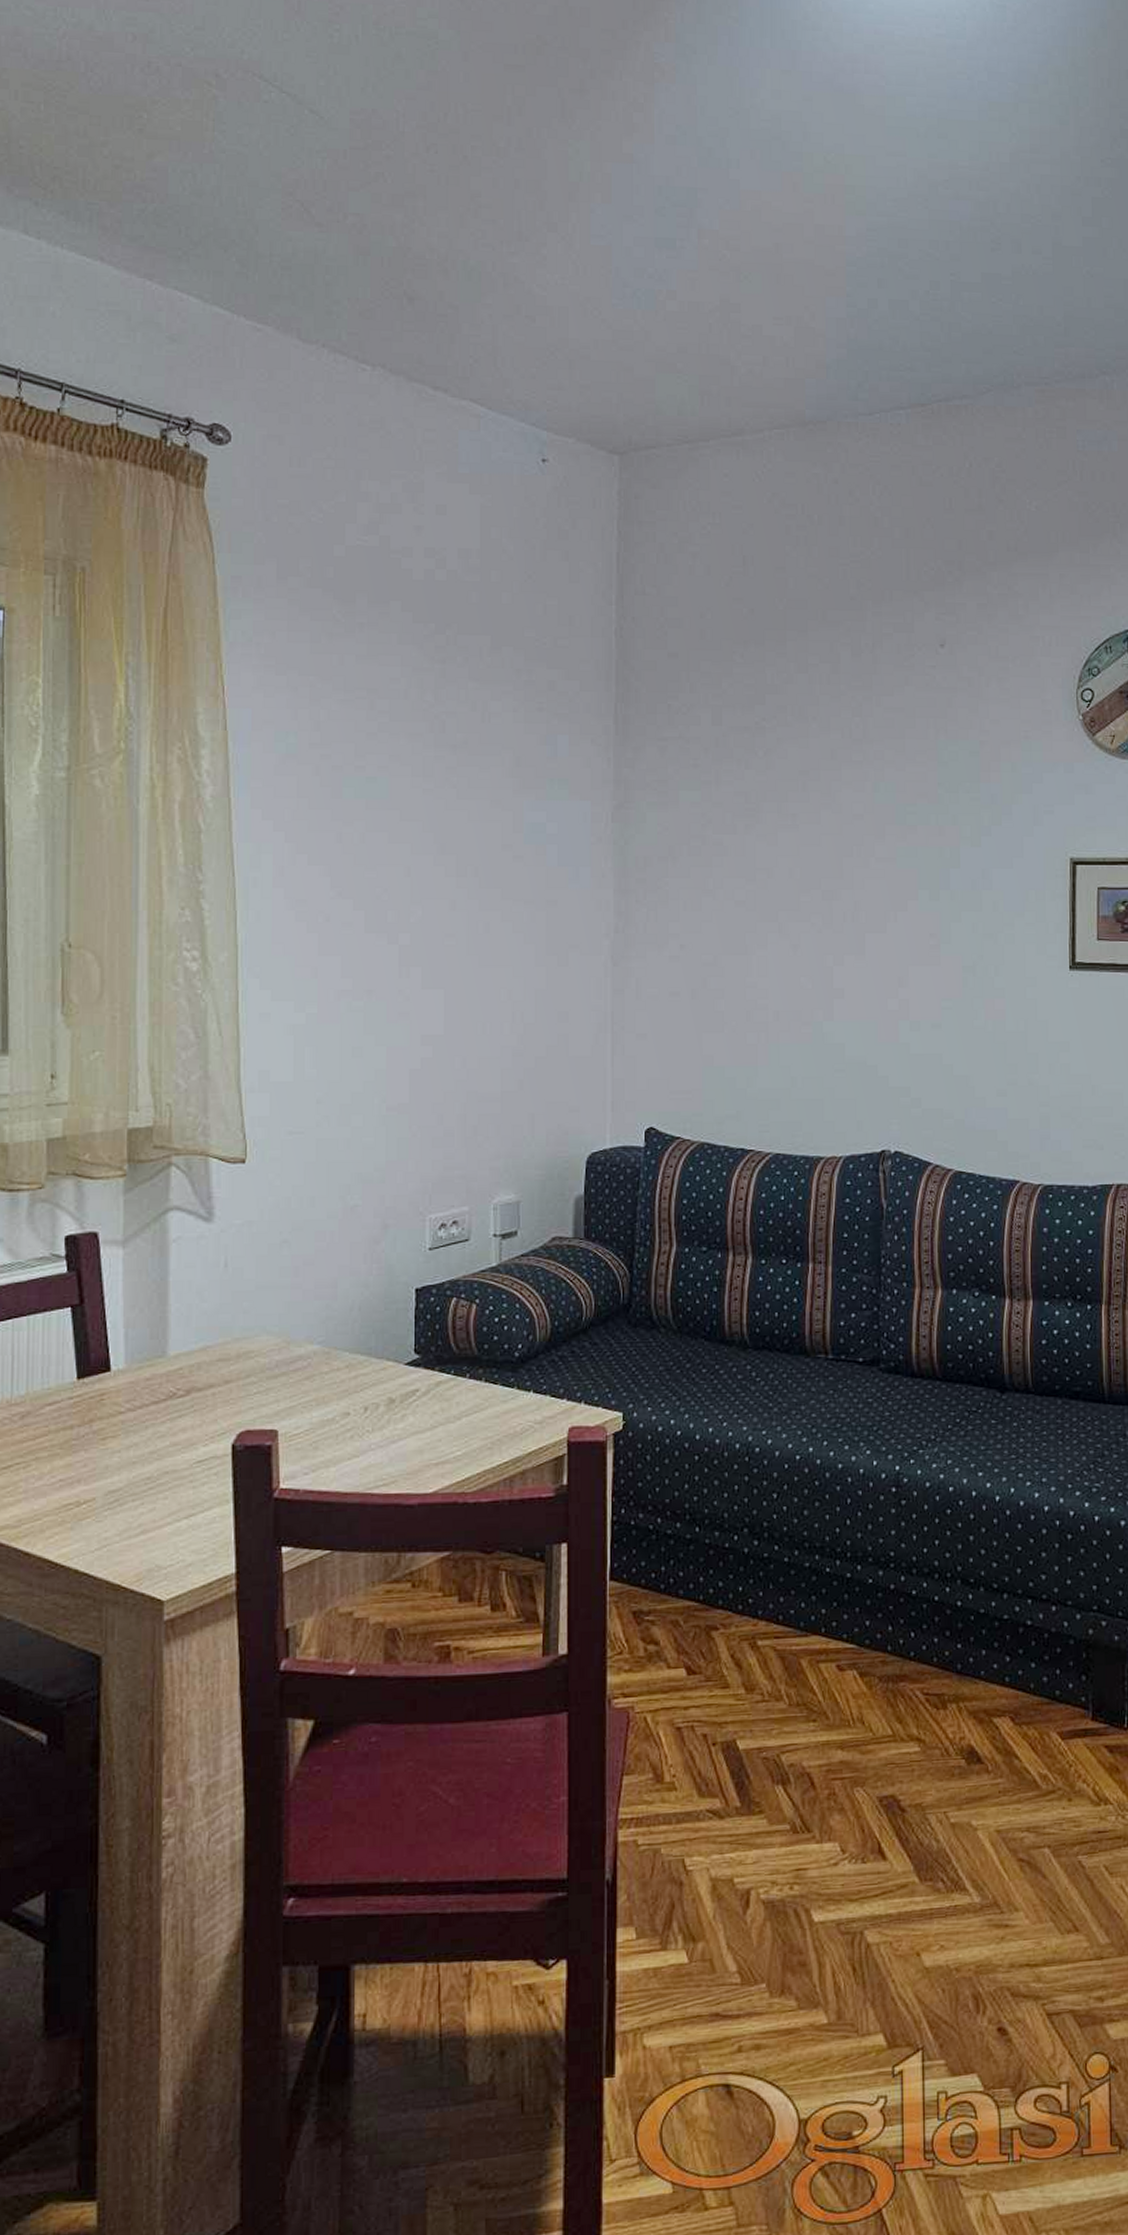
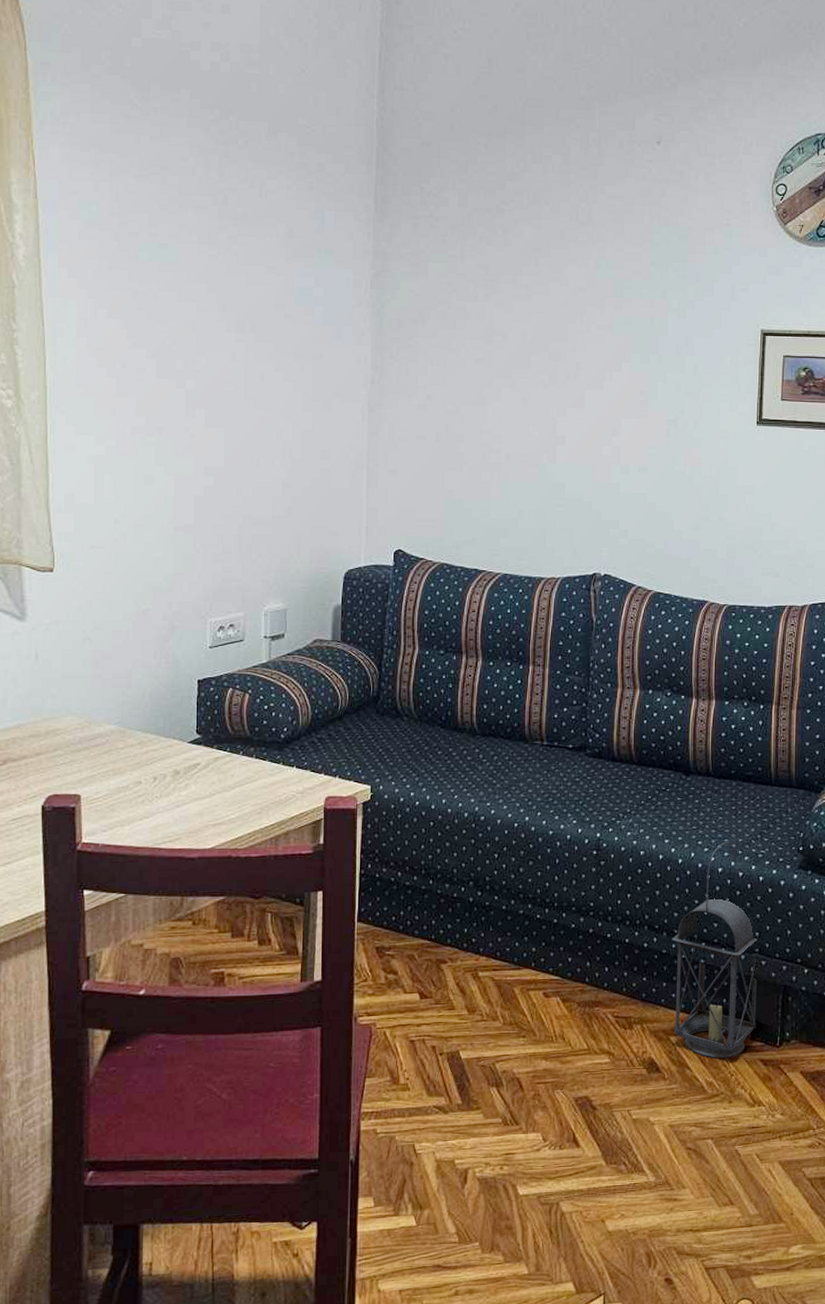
lantern: none [991,1472,1098,1745] -> present [672,841,758,1058]

